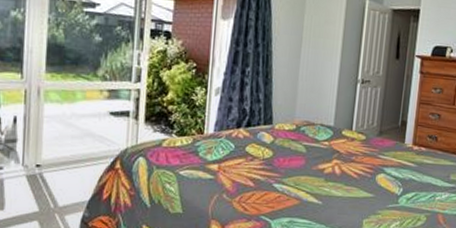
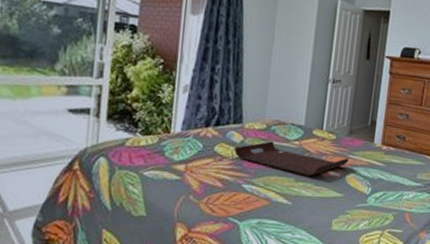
serving tray: none [265,141,379,176] -> present [234,141,349,176]

